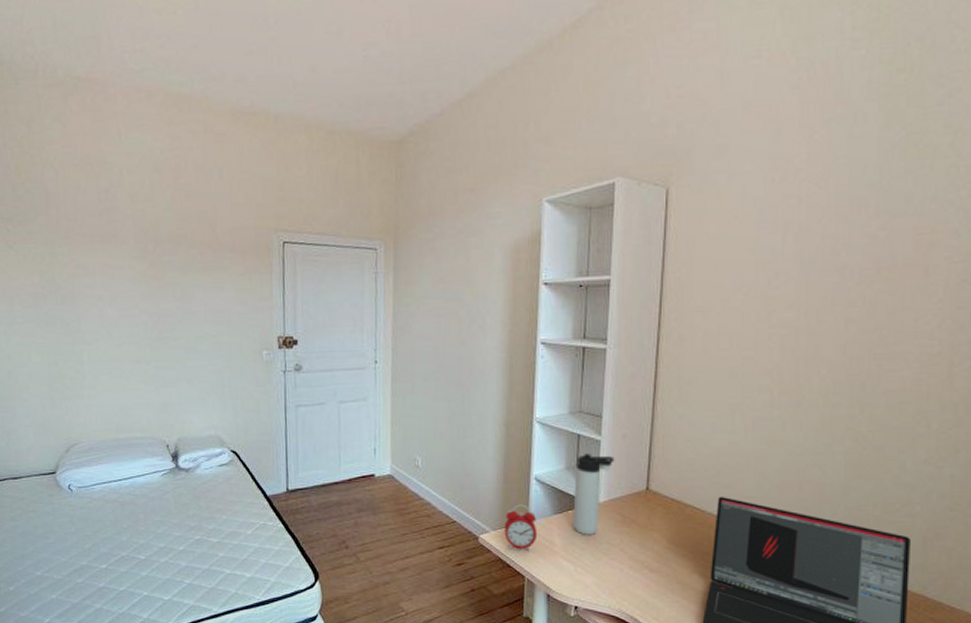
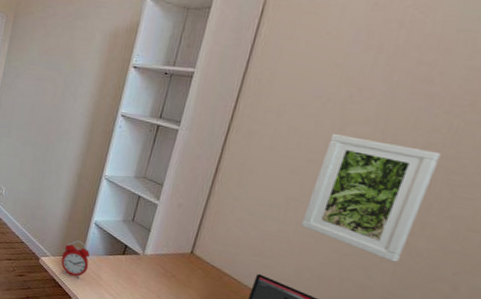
thermos bottle: present [572,454,615,535] -> none [119,212,167,279]
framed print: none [751,325,862,452] -> present [301,134,441,262]

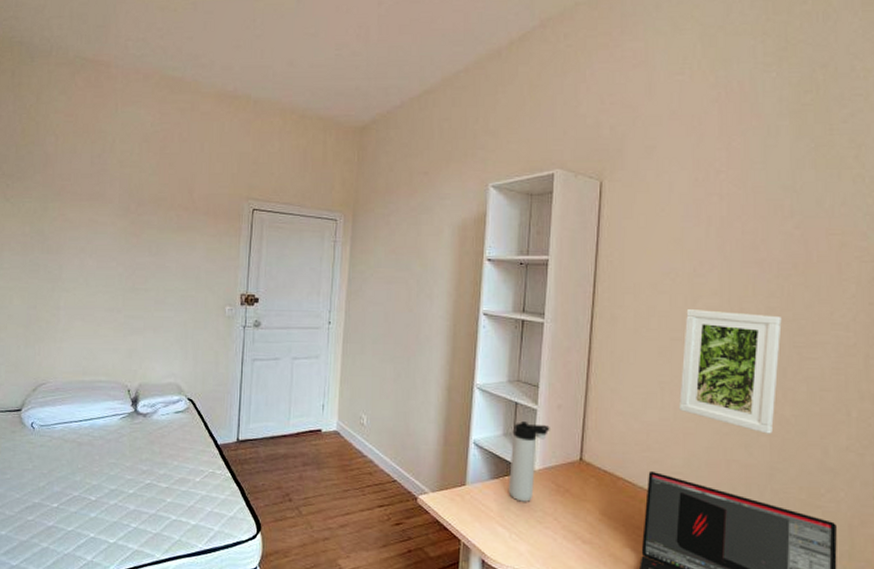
alarm clock: present [60,240,90,279] -> none [442,467,475,514]
thermos bottle: none [119,212,167,279] -> present [508,422,550,502]

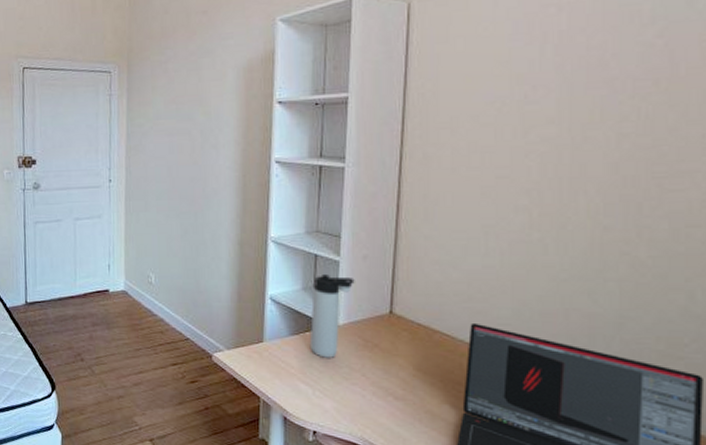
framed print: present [679,309,782,434] -> none [507,141,637,279]

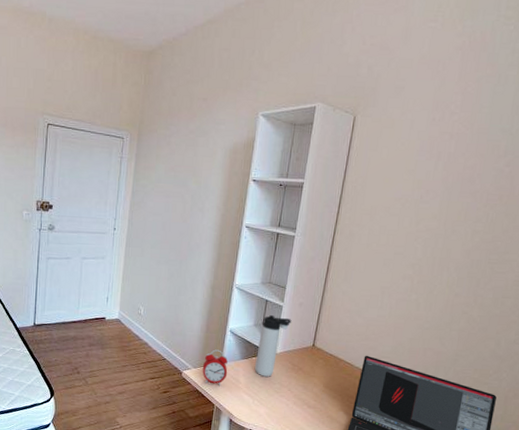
alarm clock: none [238,324,274,371] -> present [202,349,228,386]

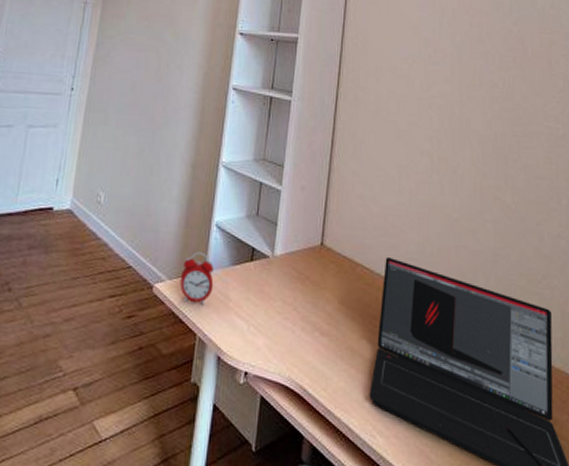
thermos bottle: present [254,315,292,377] -> none [248,203,293,290]

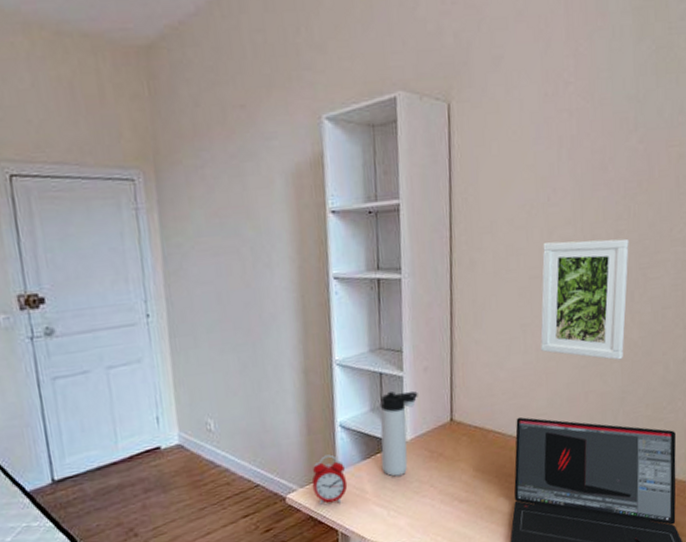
thermos bottle: none [248,203,293,290] -> present [380,391,418,477]
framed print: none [415,95,503,221] -> present [540,238,629,360]

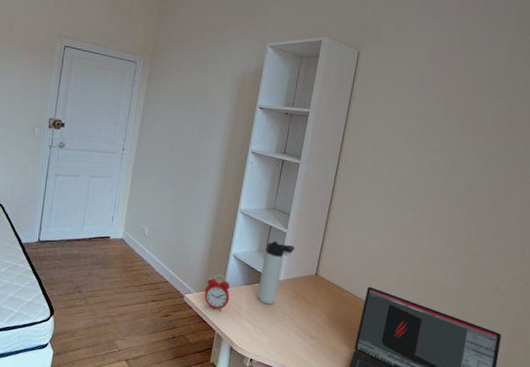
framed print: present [540,238,629,360] -> none [397,162,485,264]

